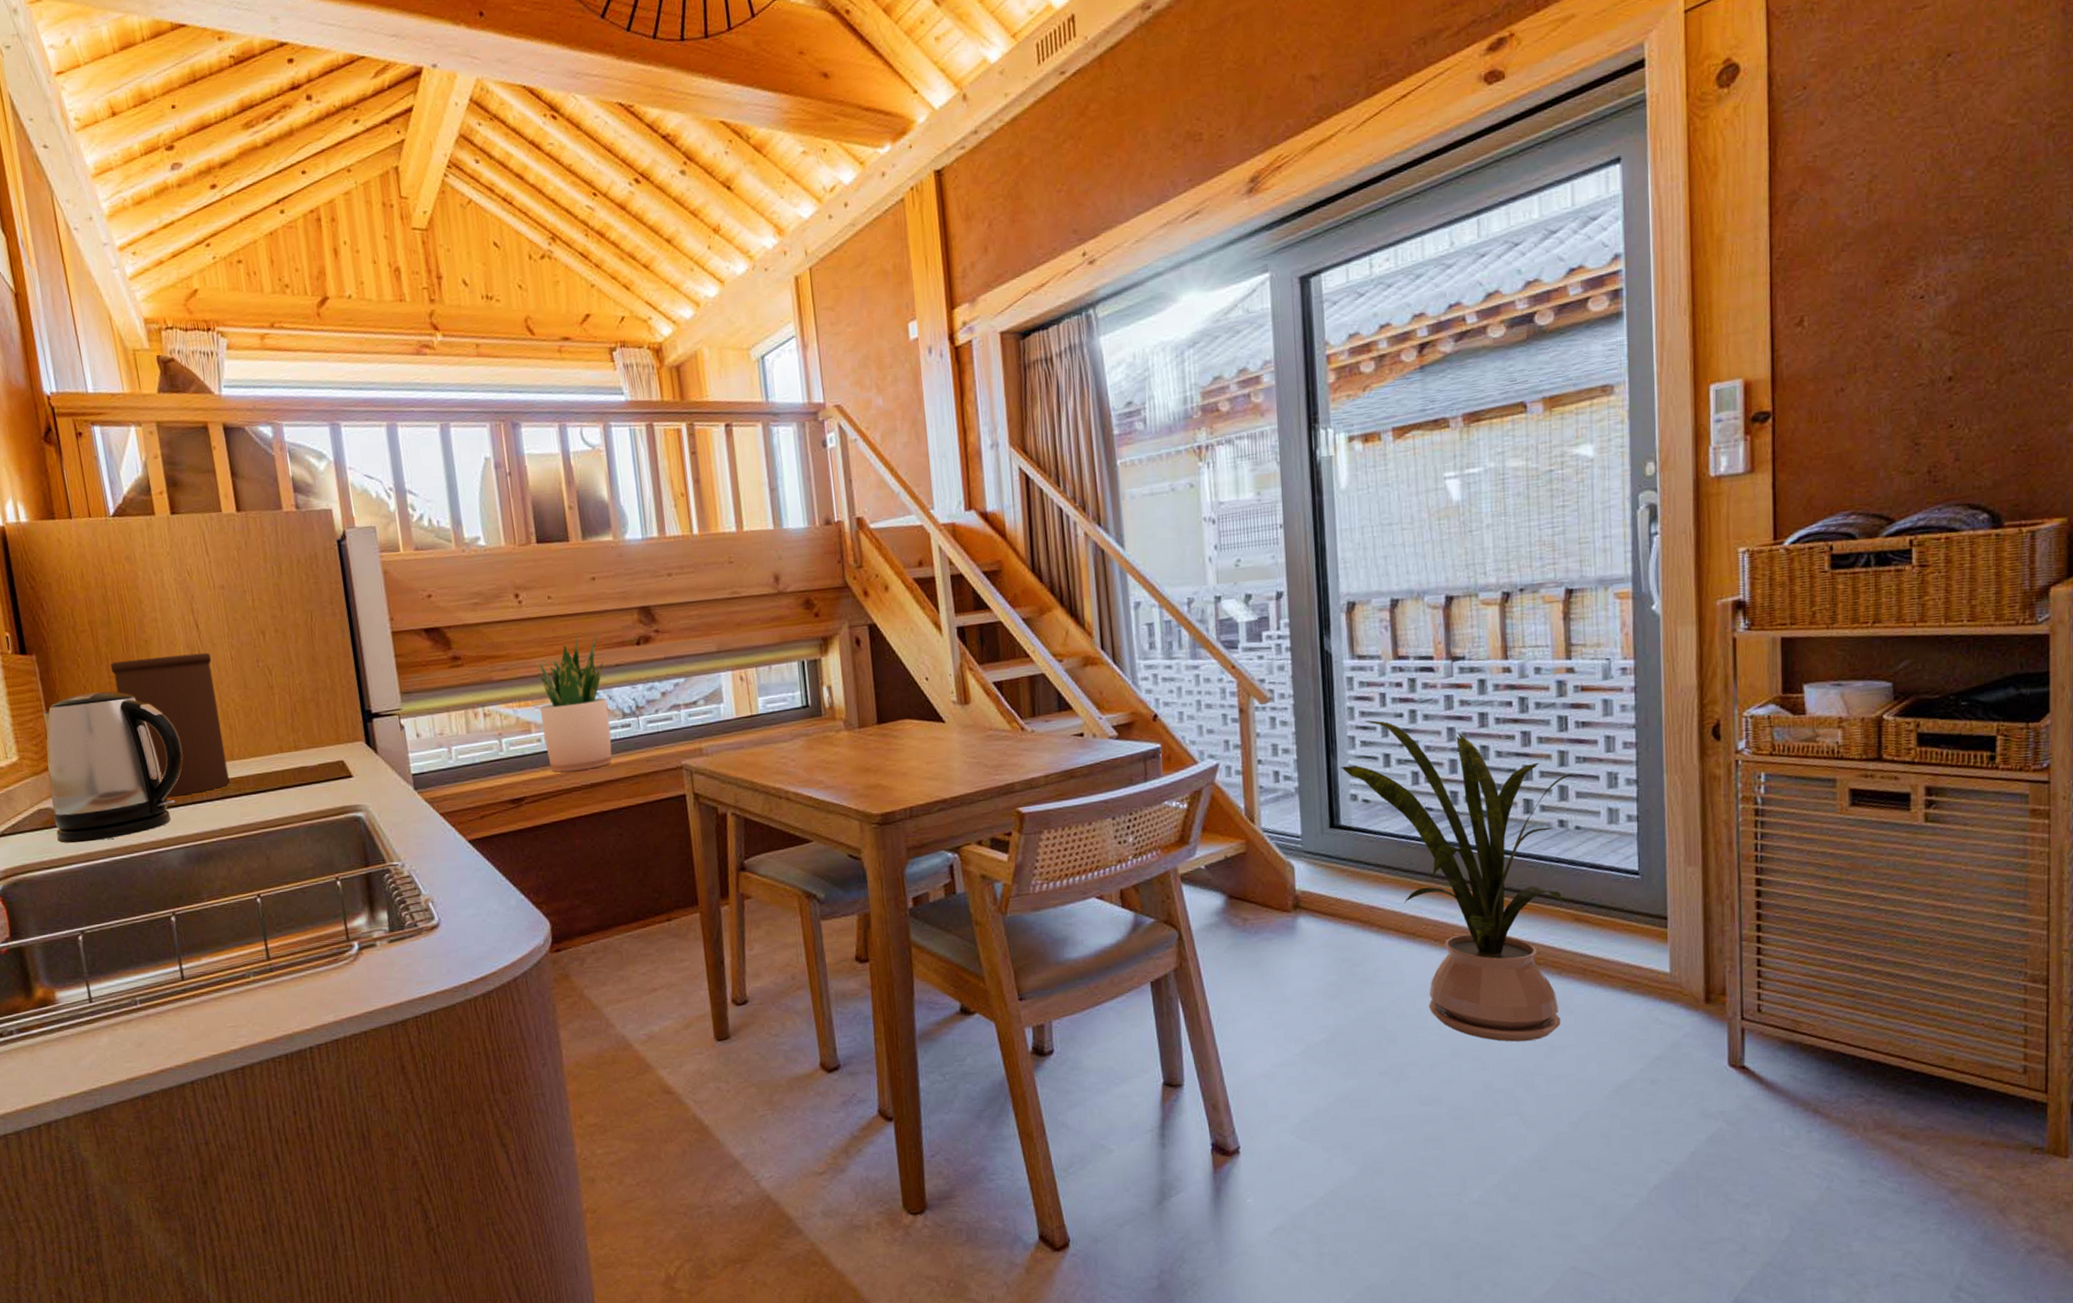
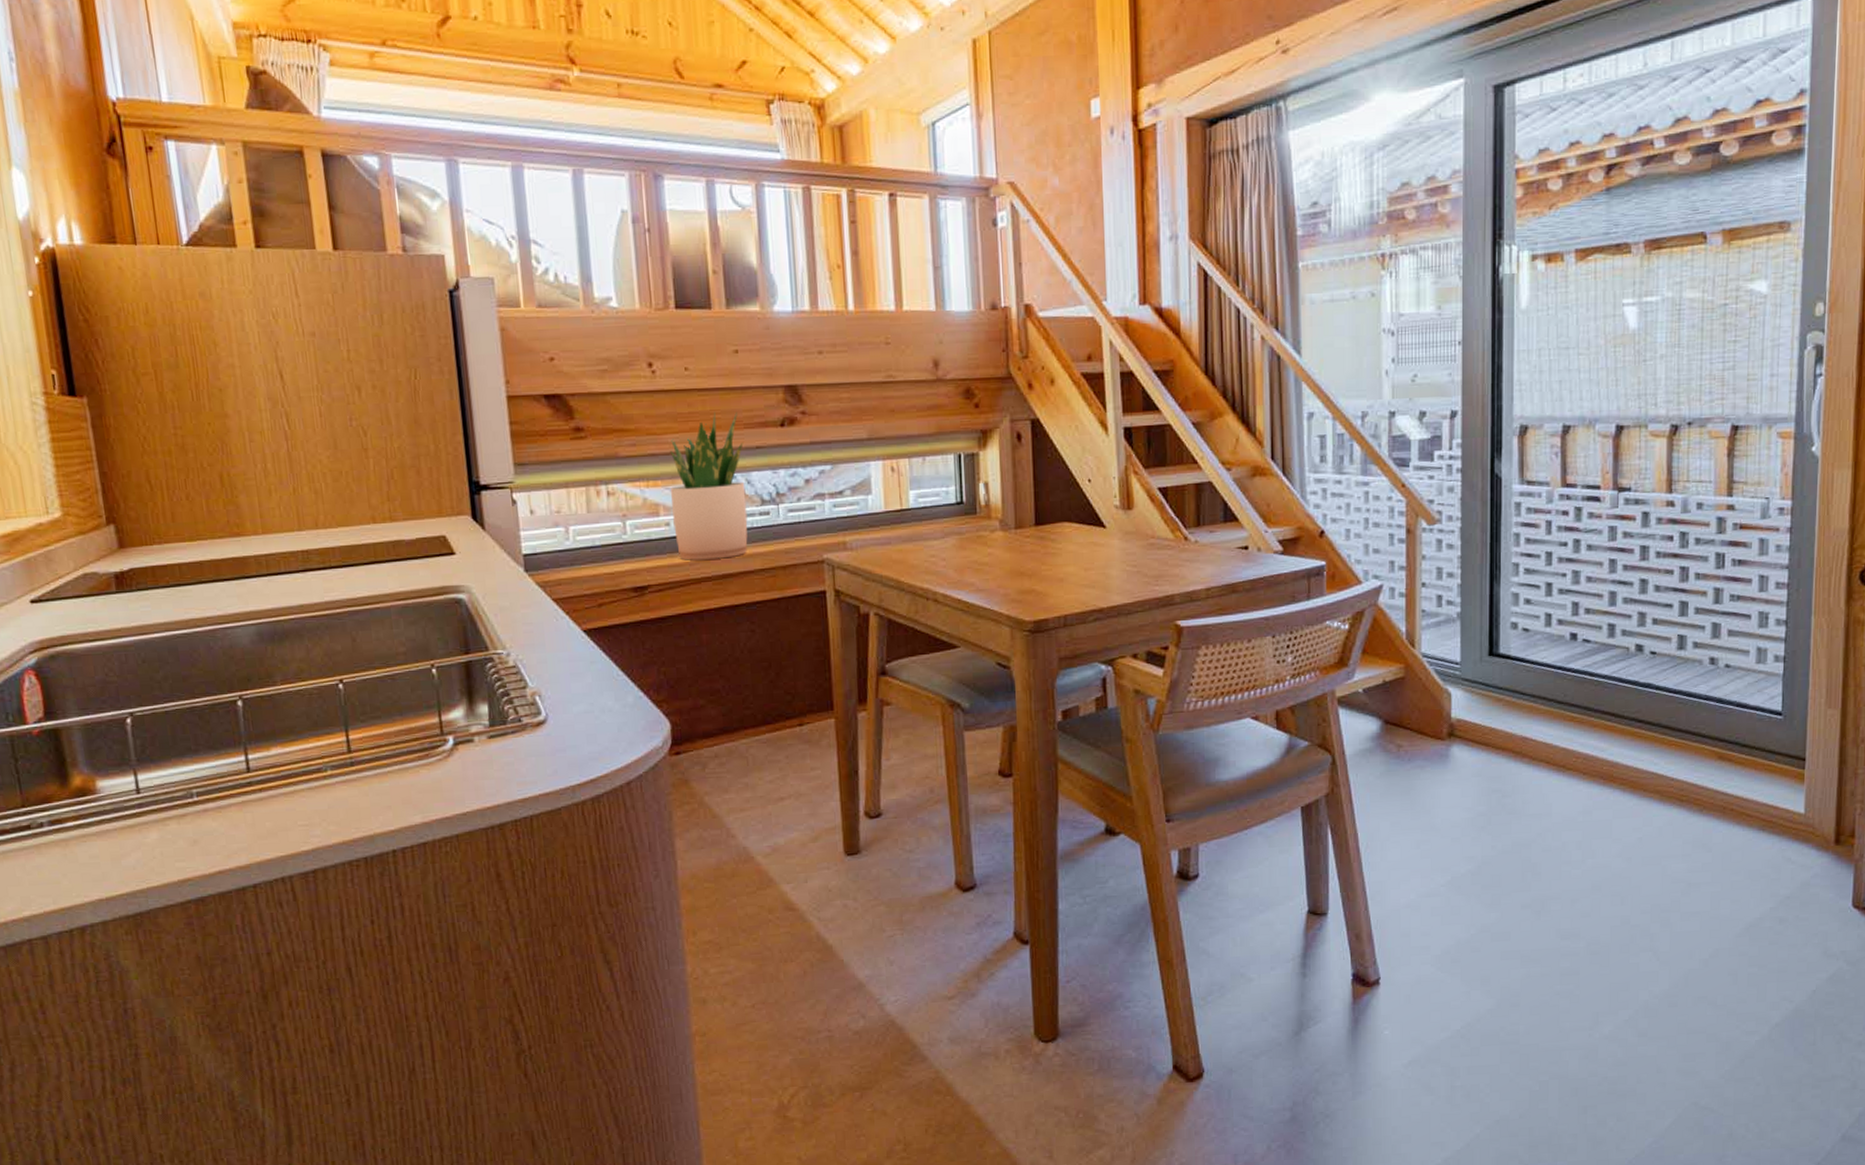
kettle: present [42,691,183,844] -> none [92,443,259,614]
canister: present [110,652,230,797] -> none [176,406,312,567]
house plant: present [1339,720,1573,1042] -> none [1502,547,1727,878]

